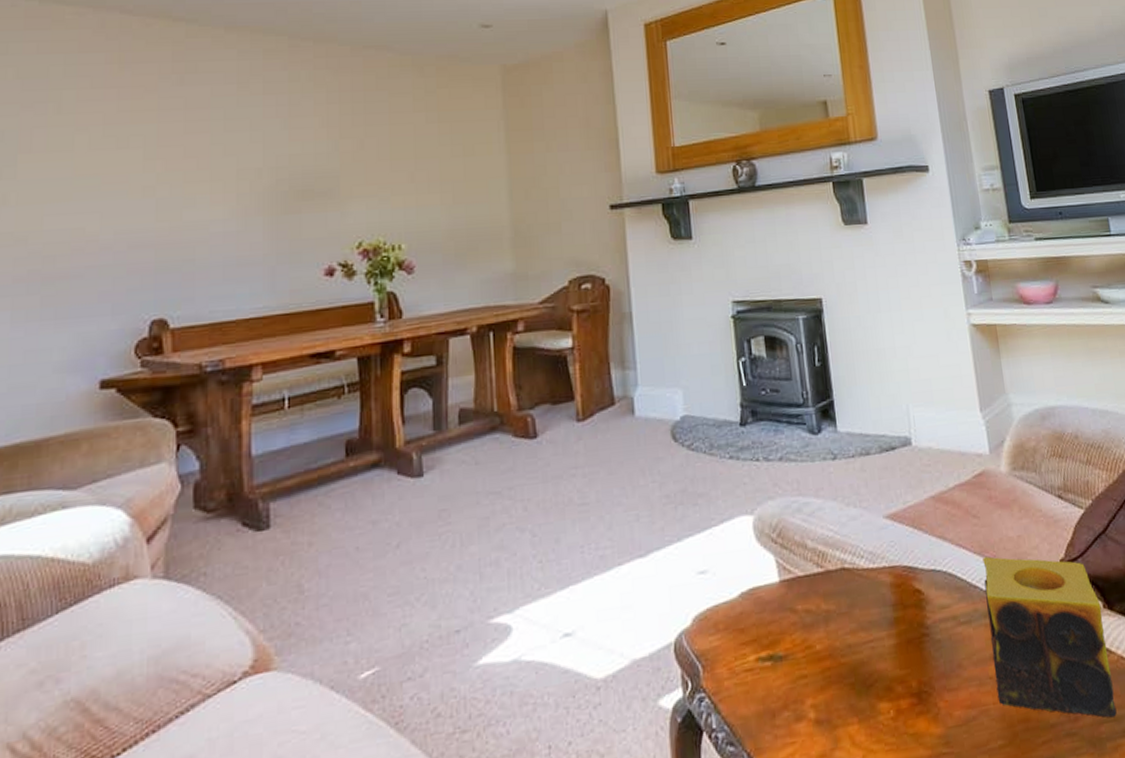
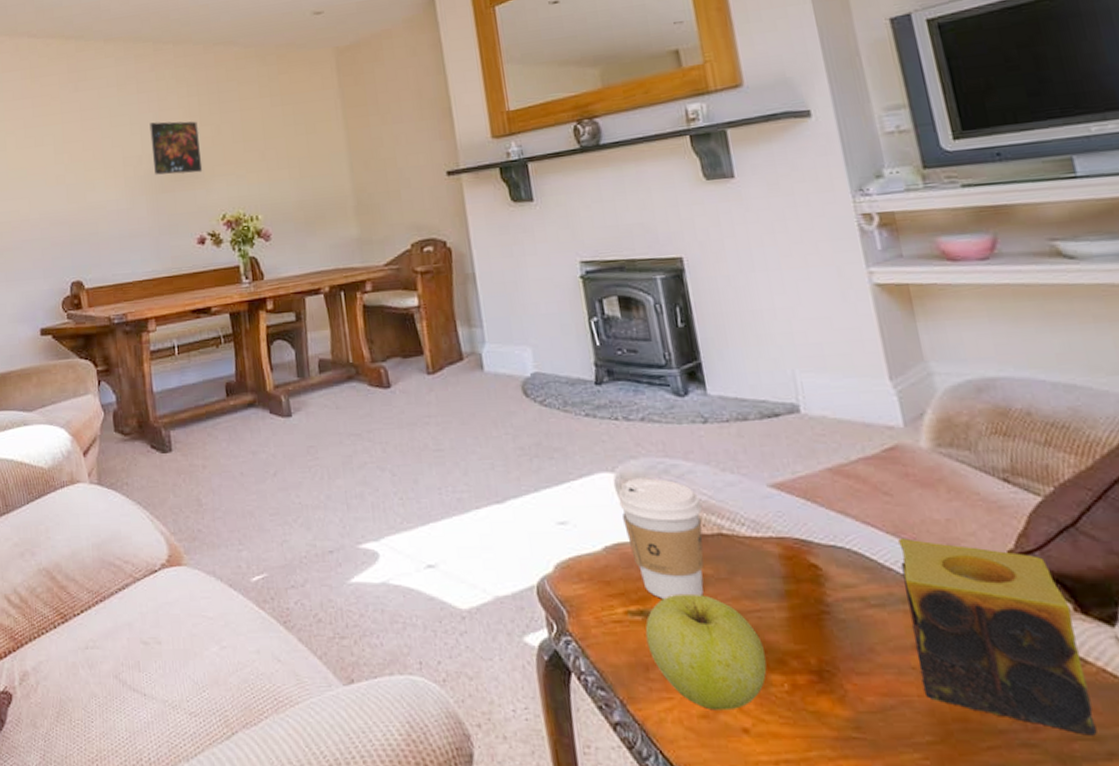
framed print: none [275,130,338,193] -> present [149,121,203,175]
coffee cup: none [755,517,828,641] -> present [618,478,704,599]
apple: none [773,631,877,749] -> present [645,593,767,711]

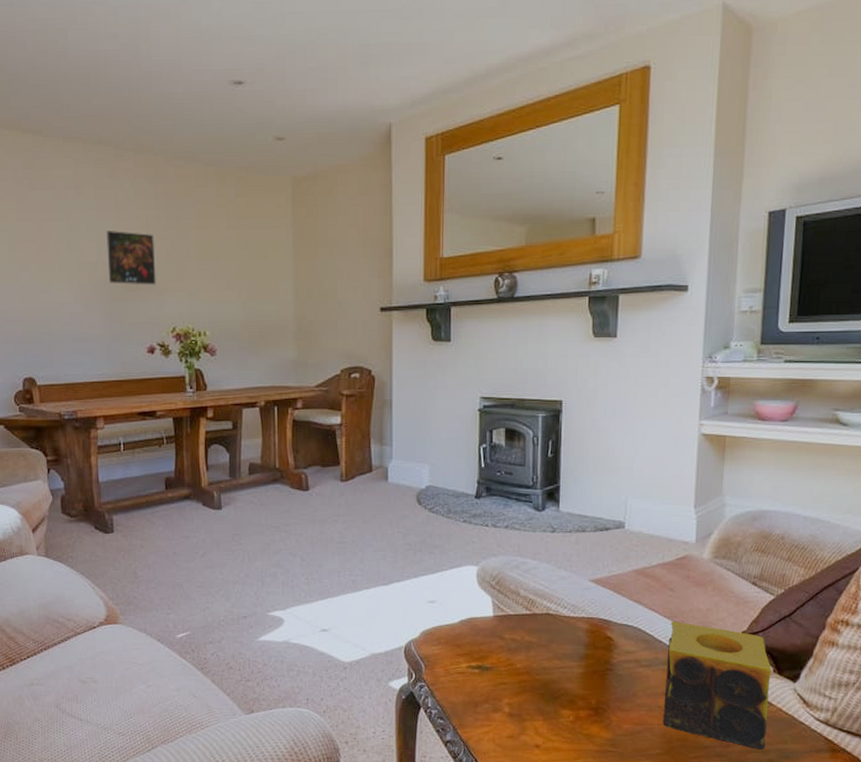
coffee cup: present [618,478,704,599] -> none [477,571,538,658]
apple: present [645,593,767,711] -> none [479,654,561,733]

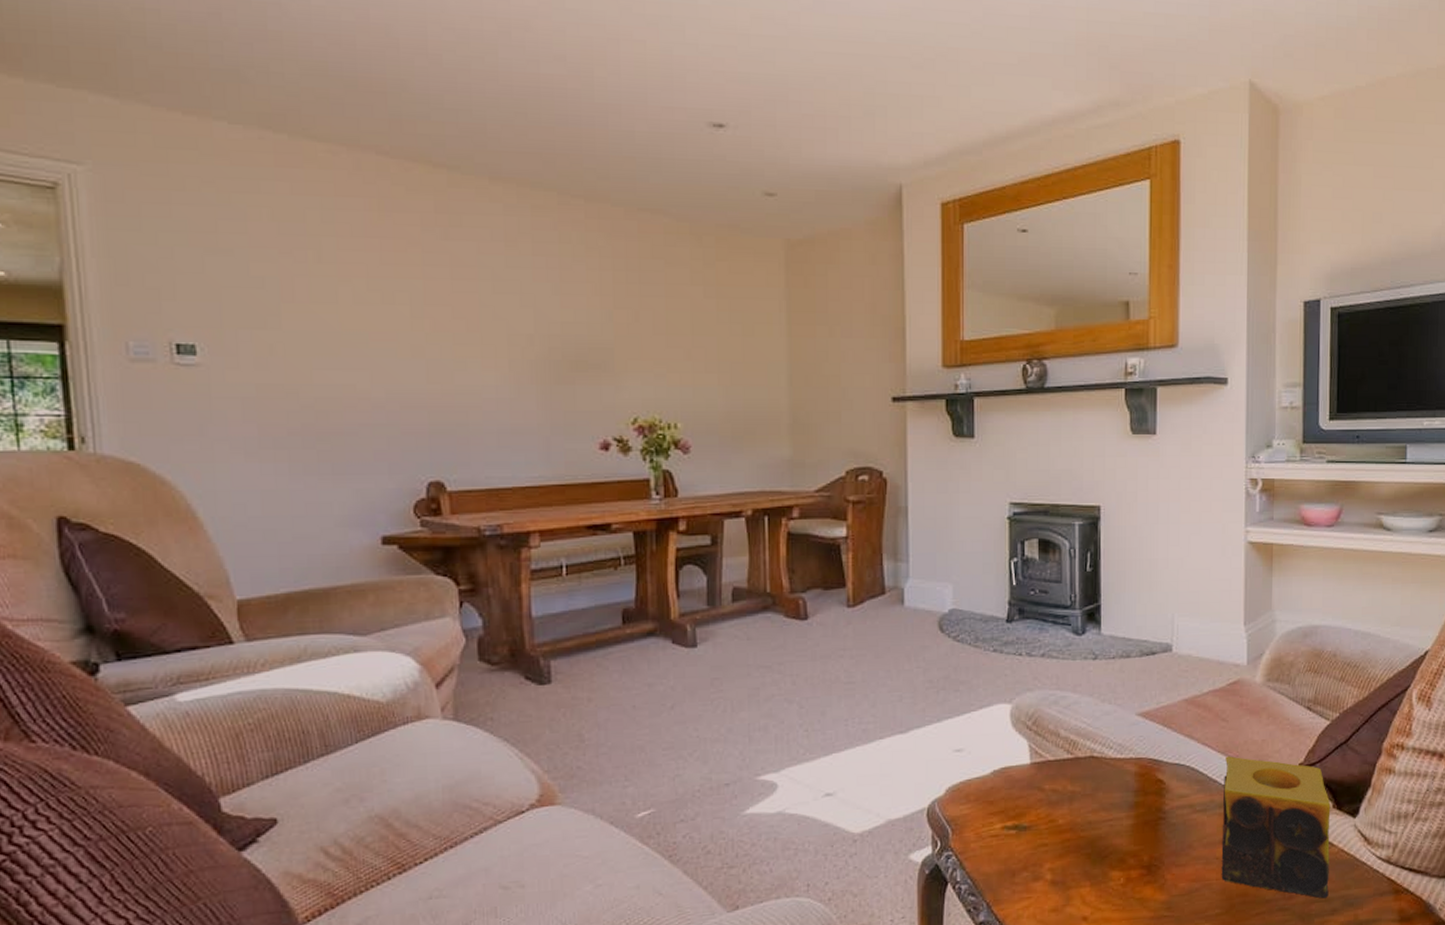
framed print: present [106,231,156,285] -> none [546,295,613,365]

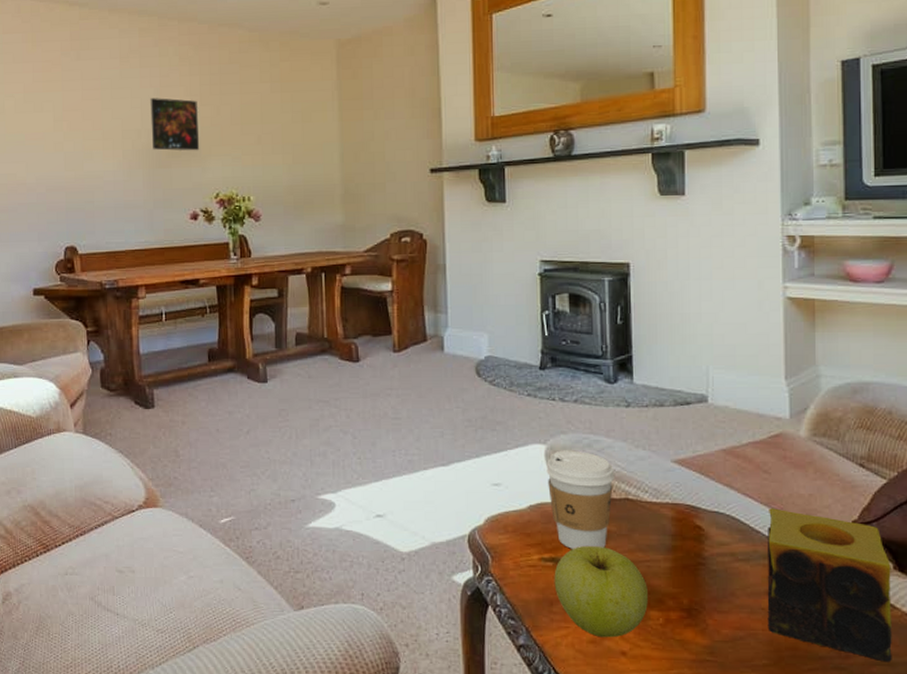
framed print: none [546,295,613,365] -> present [150,98,200,151]
coffee cup: none [1011,708,1080,814] -> present [546,450,614,549]
apple: none [1017,808,1110,905] -> present [554,545,648,638]

